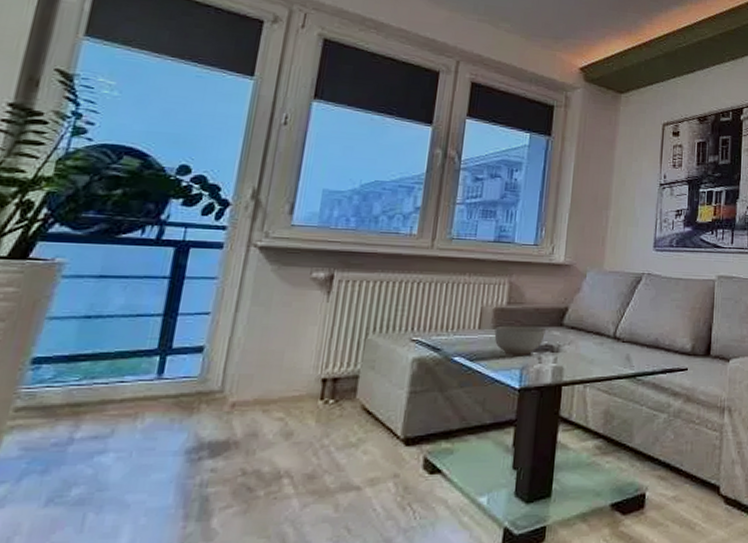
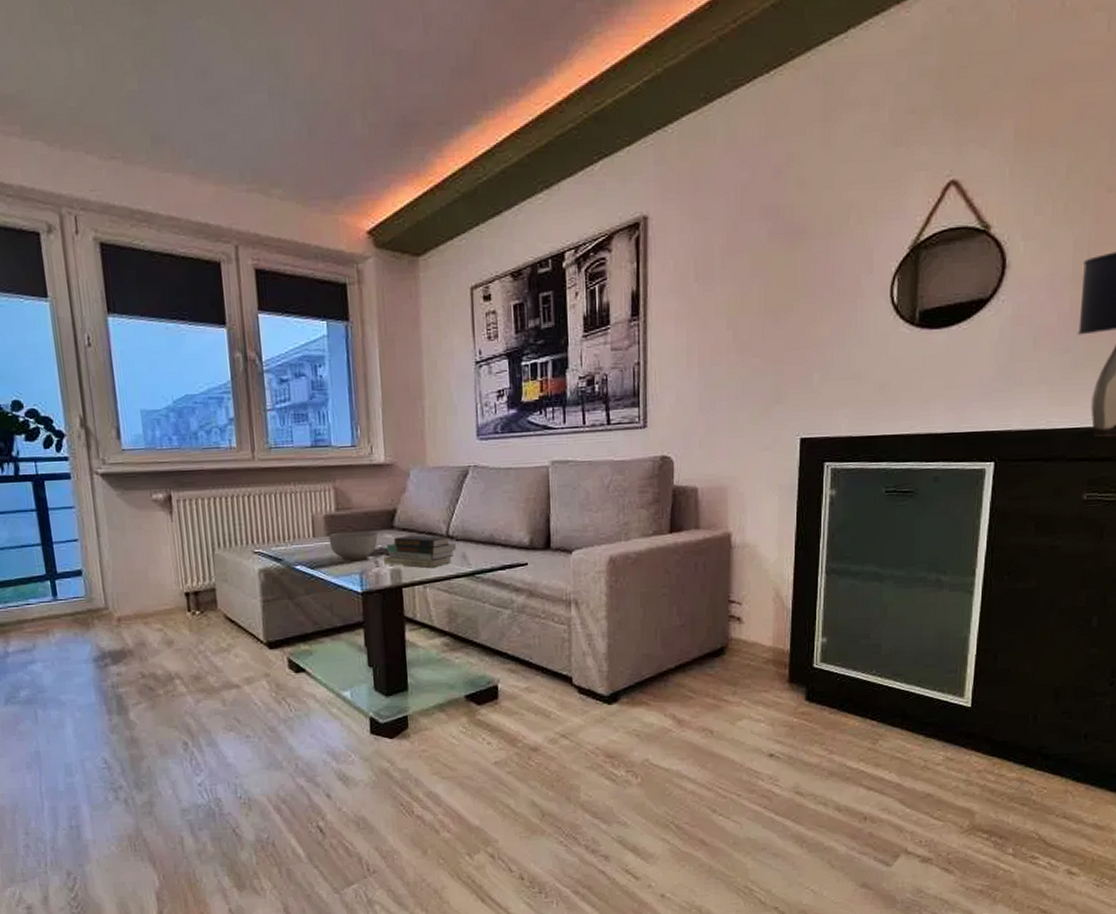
books: none [547,334,622,368] -> present [384,535,457,569]

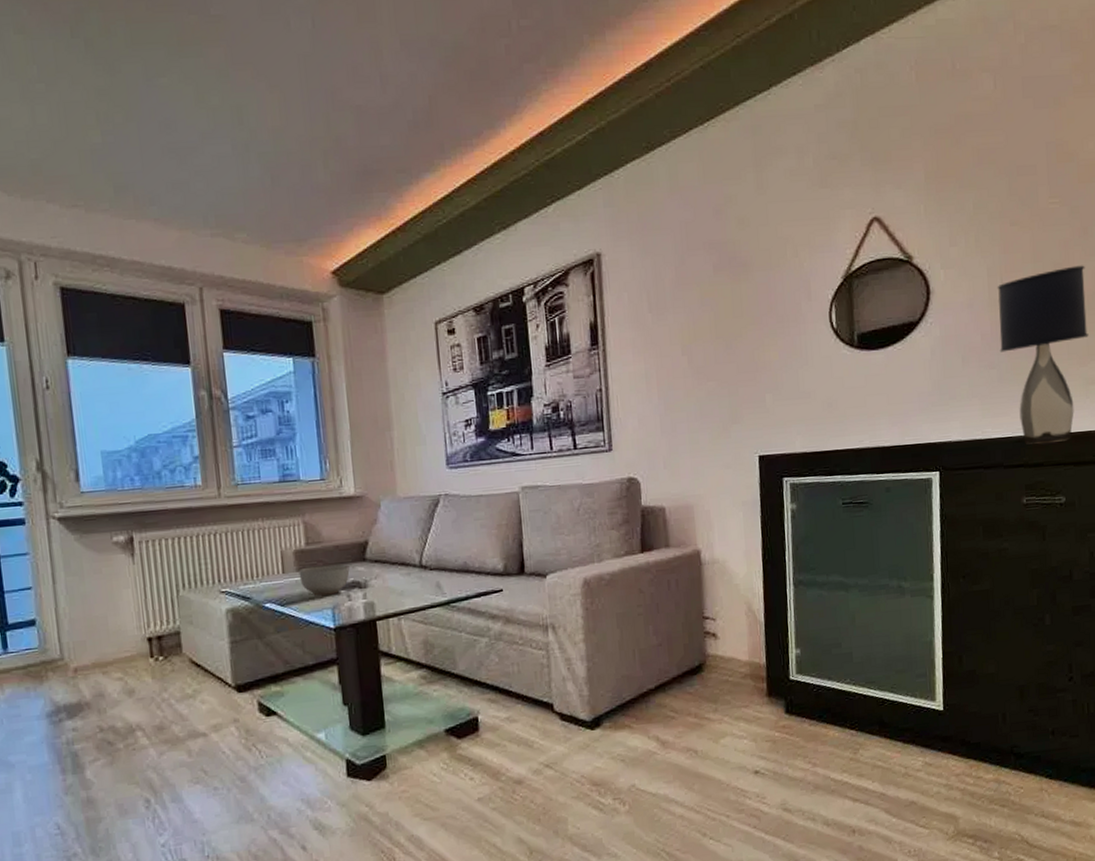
books: present [384,535,457,569] -> none [356,566,431,600]

